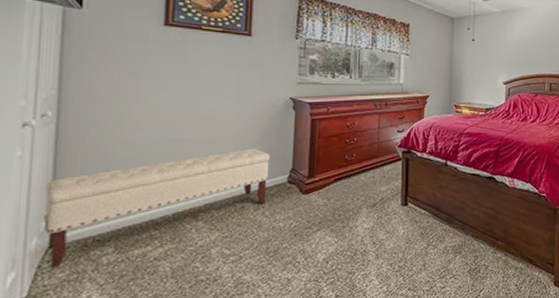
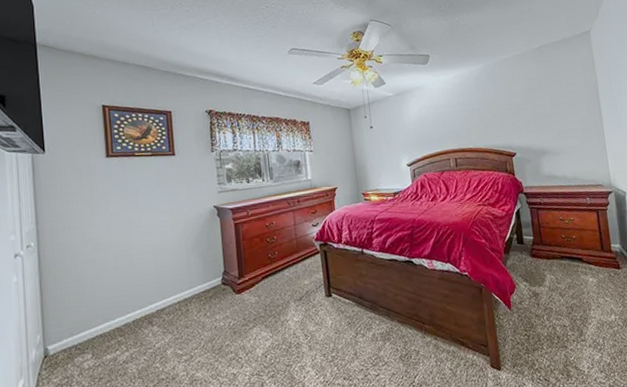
bench: present [44,148,271,269] -> none [36,255,206,375]

